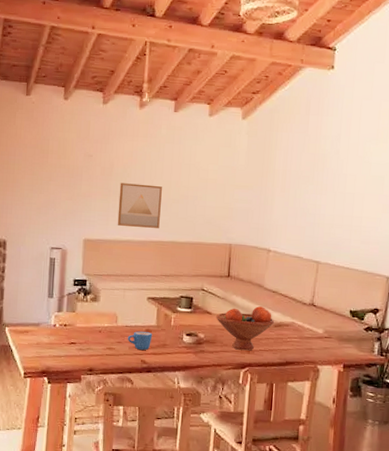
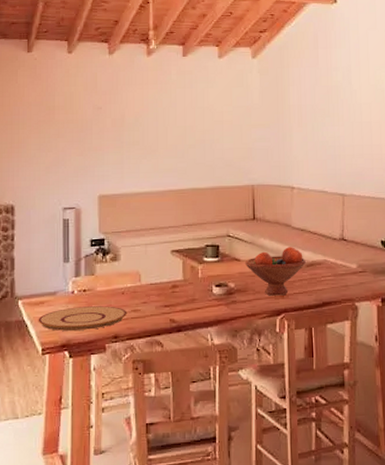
plate: none [22,339,103,361] -> present [38,306,127,331]
wall art: present [117,183,162,228] -> none [132,132,177,177]
mug: present [127,331,153,350] -> none [153,287,180,308]

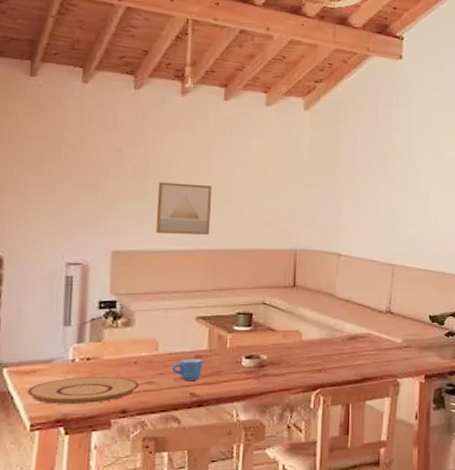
wall art: none [132,132,177,177] -> present [155,182,212,235]
mug: none [153,287,180,308] -> present [171,357,204,380]
fruit bowl: present [245,247,306,296] -> none [281,318,348,370]

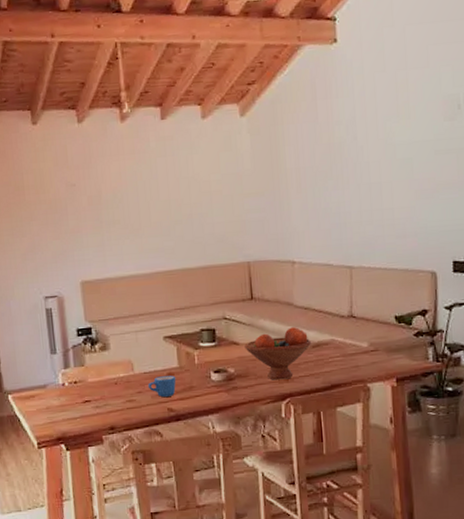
plate: present [27,377,140,404] -> none [30,397,123,424]
wall art: present [155,182,212,235] -> none [112,207,165,260]
fruit bowl: none [281,318,348,370] -> present [244,327,311,380]

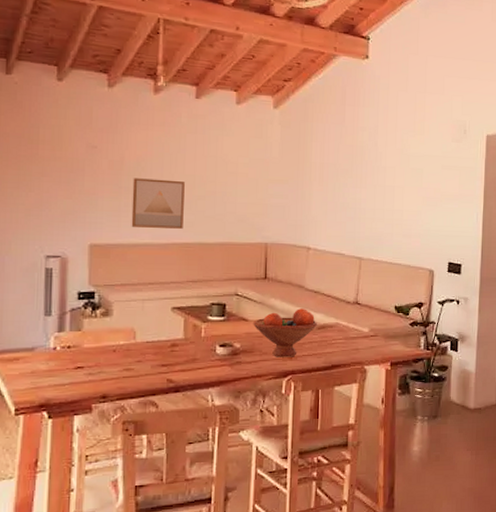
wall art: none [112,207,165,260] -> present [131,178,185,229]
mug: present [147,375,176,397] -> none [148,345,180,367]

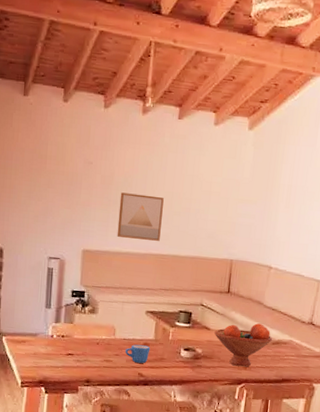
mug: none [148,345,180,367] -> present [124,344,151,363]

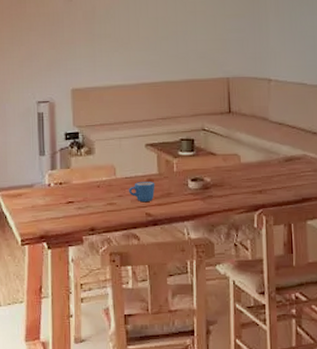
wall art: present [117,192,164,241] -> none [104,24,150,71]
fruit bowl: present [214,323,272,367] -> none [221,141,284,191]

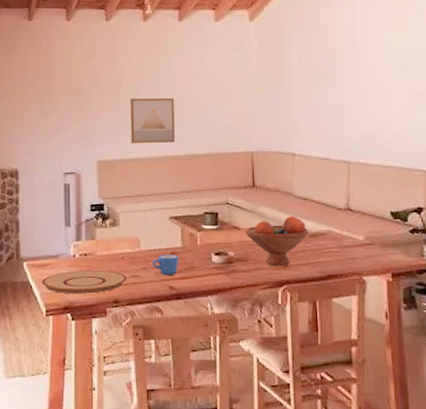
plate: none [16,199,103,223] -> present [42,270,127,294]
wall art: none [104,24,150,71] -> present [130,97,175,143]
fruit bowl: none [221,141,284,191] -> present [245,216,309,266]

